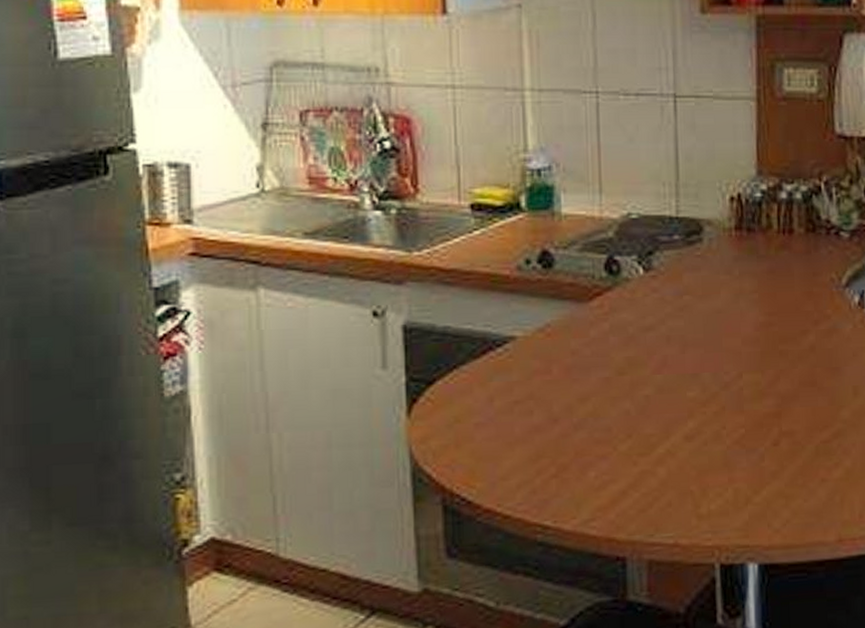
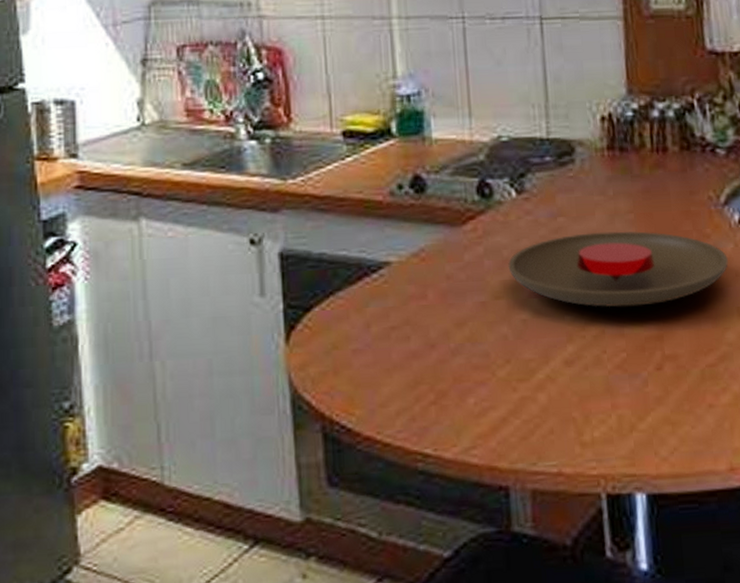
plate: none [633,310,847,385] -> present [508,231,729,308]

